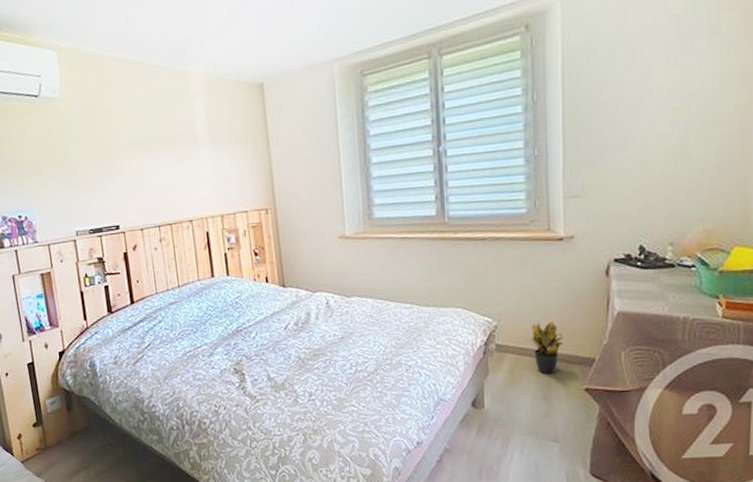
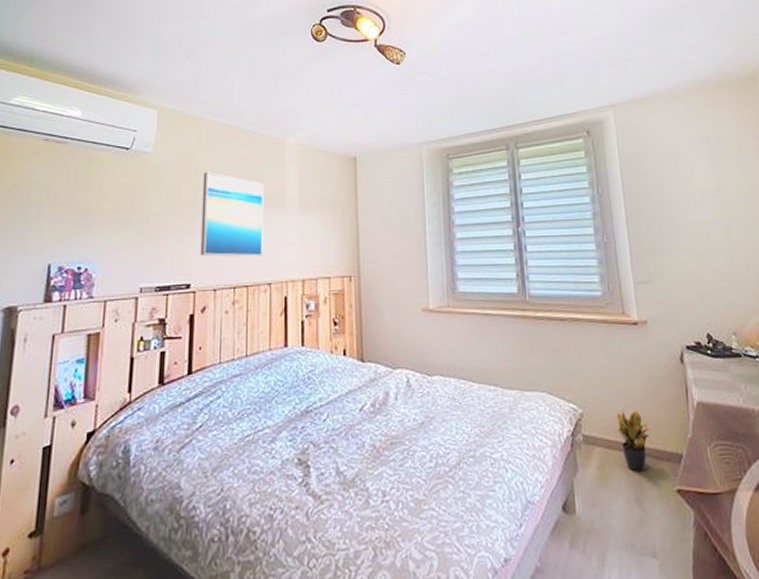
wall art: none [112,113,181,198] -> present [200,172,264,257]

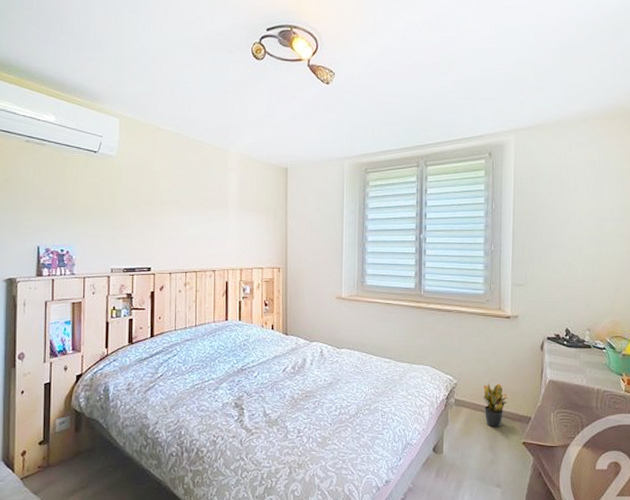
wall art: present [200,172,264,257] -> none [158,175,209,248]

